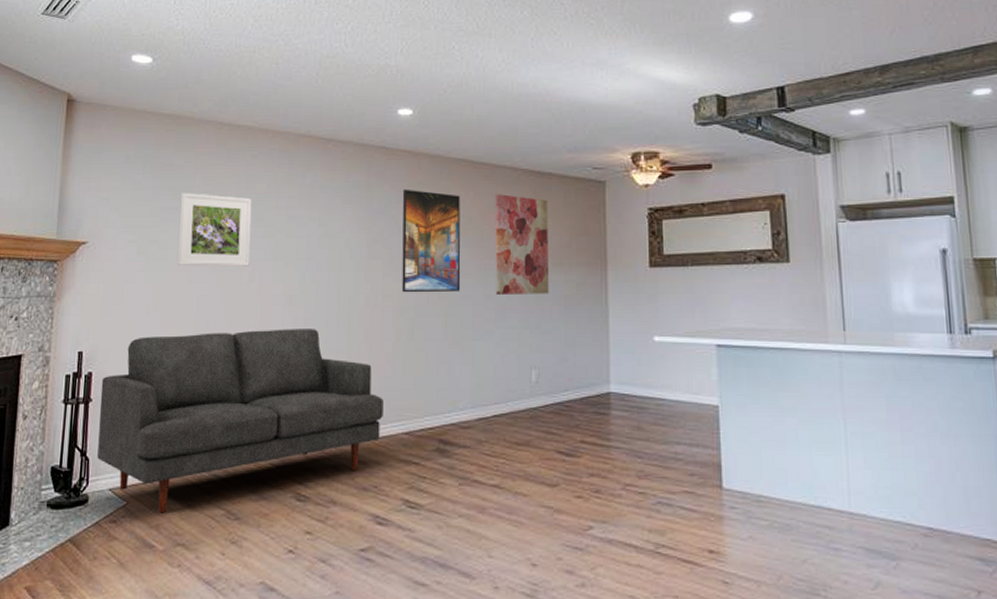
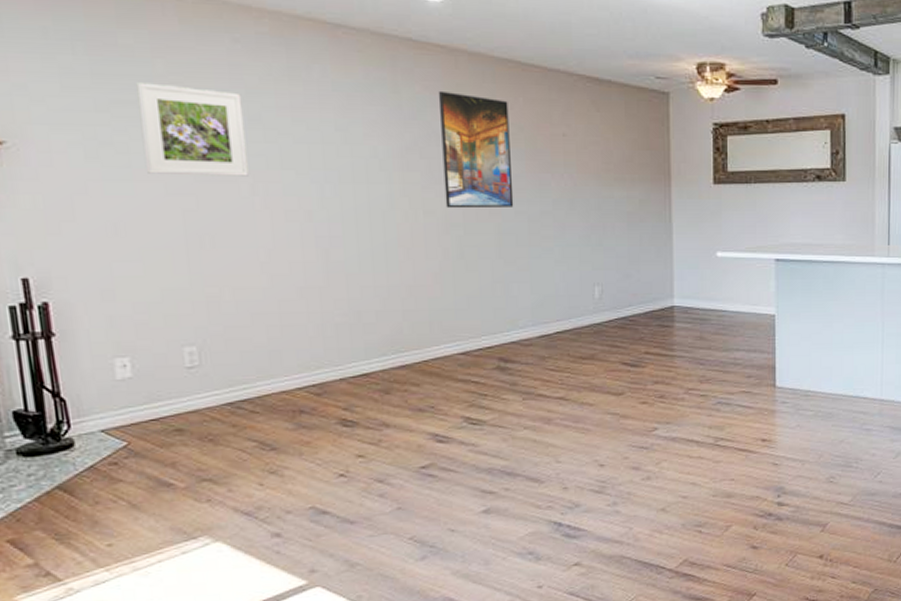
sofa: present [97,329,384,514] -> none [64,248,435,451]
wall art: present [495,194,550,294] -> none [549,102,611,211]

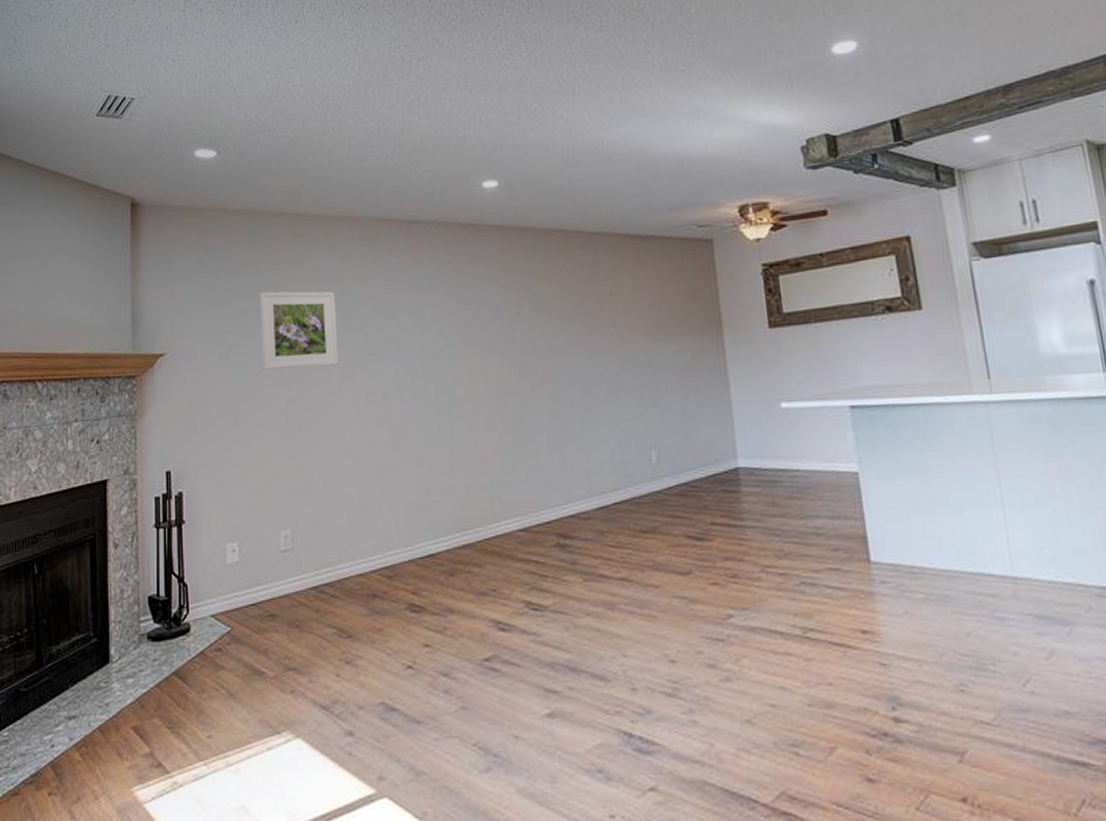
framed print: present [438,90,514,209] -> none [494,266,567,379]

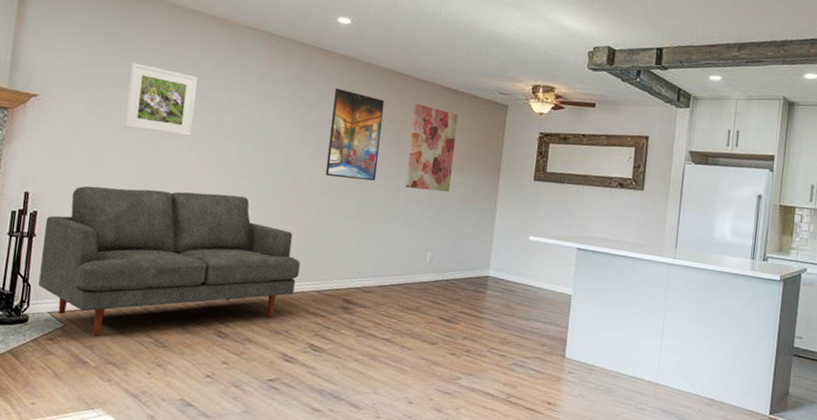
sofa: none [193,426,496,637] -> present [38,186,300,337]
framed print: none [494,266,567,379] -> present [325,87,385,181]
wall art: none [595,263,663,372] -> present [406,103,458,192]

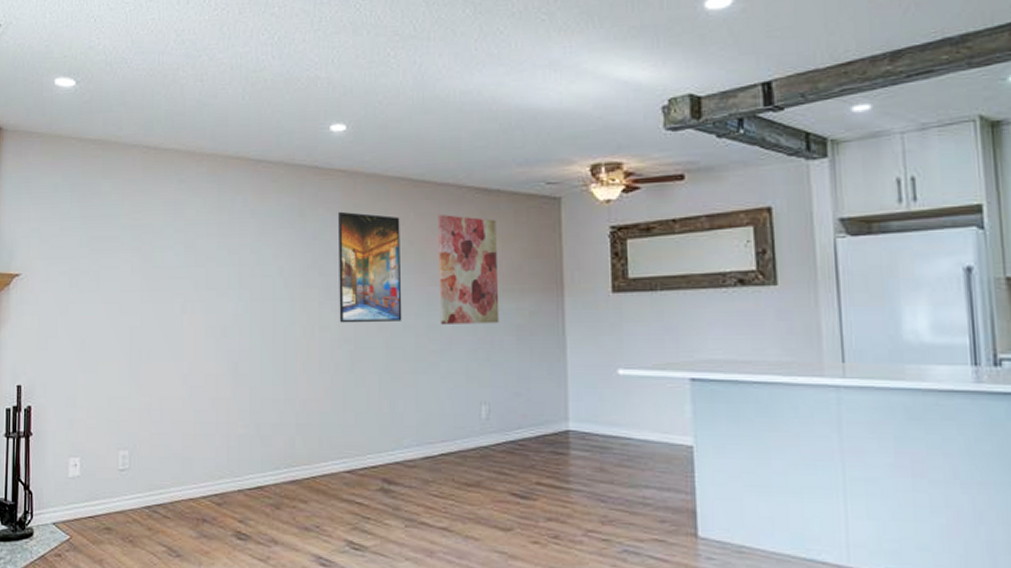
sofa: present [38,186,300,337] -> none [40,362,323,549]
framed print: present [124,63,198,136] -> none [108,221,182,298]

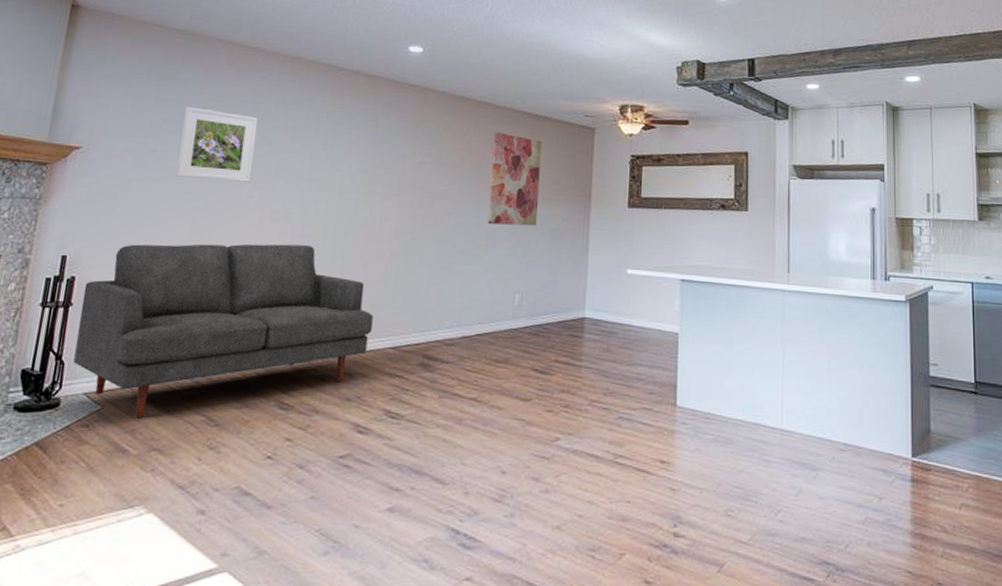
sofa: none [40,362,323,549] -> present [73,244,373,419]
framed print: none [108,221,182,298] -> present [176,106,259,182]
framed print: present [337,211,402,323] -> none [399,120,462,219]

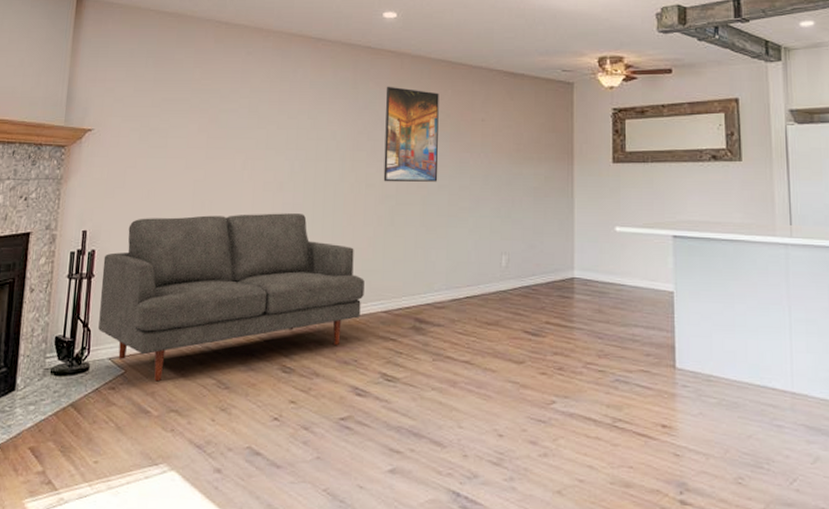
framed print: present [176,106,259,182] -> none [176,86,247,155]
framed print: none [399,120,462,219] -> present [383,86,439,183]
wall art: present [488,132,542,226] -> none [470,93,520,186]

